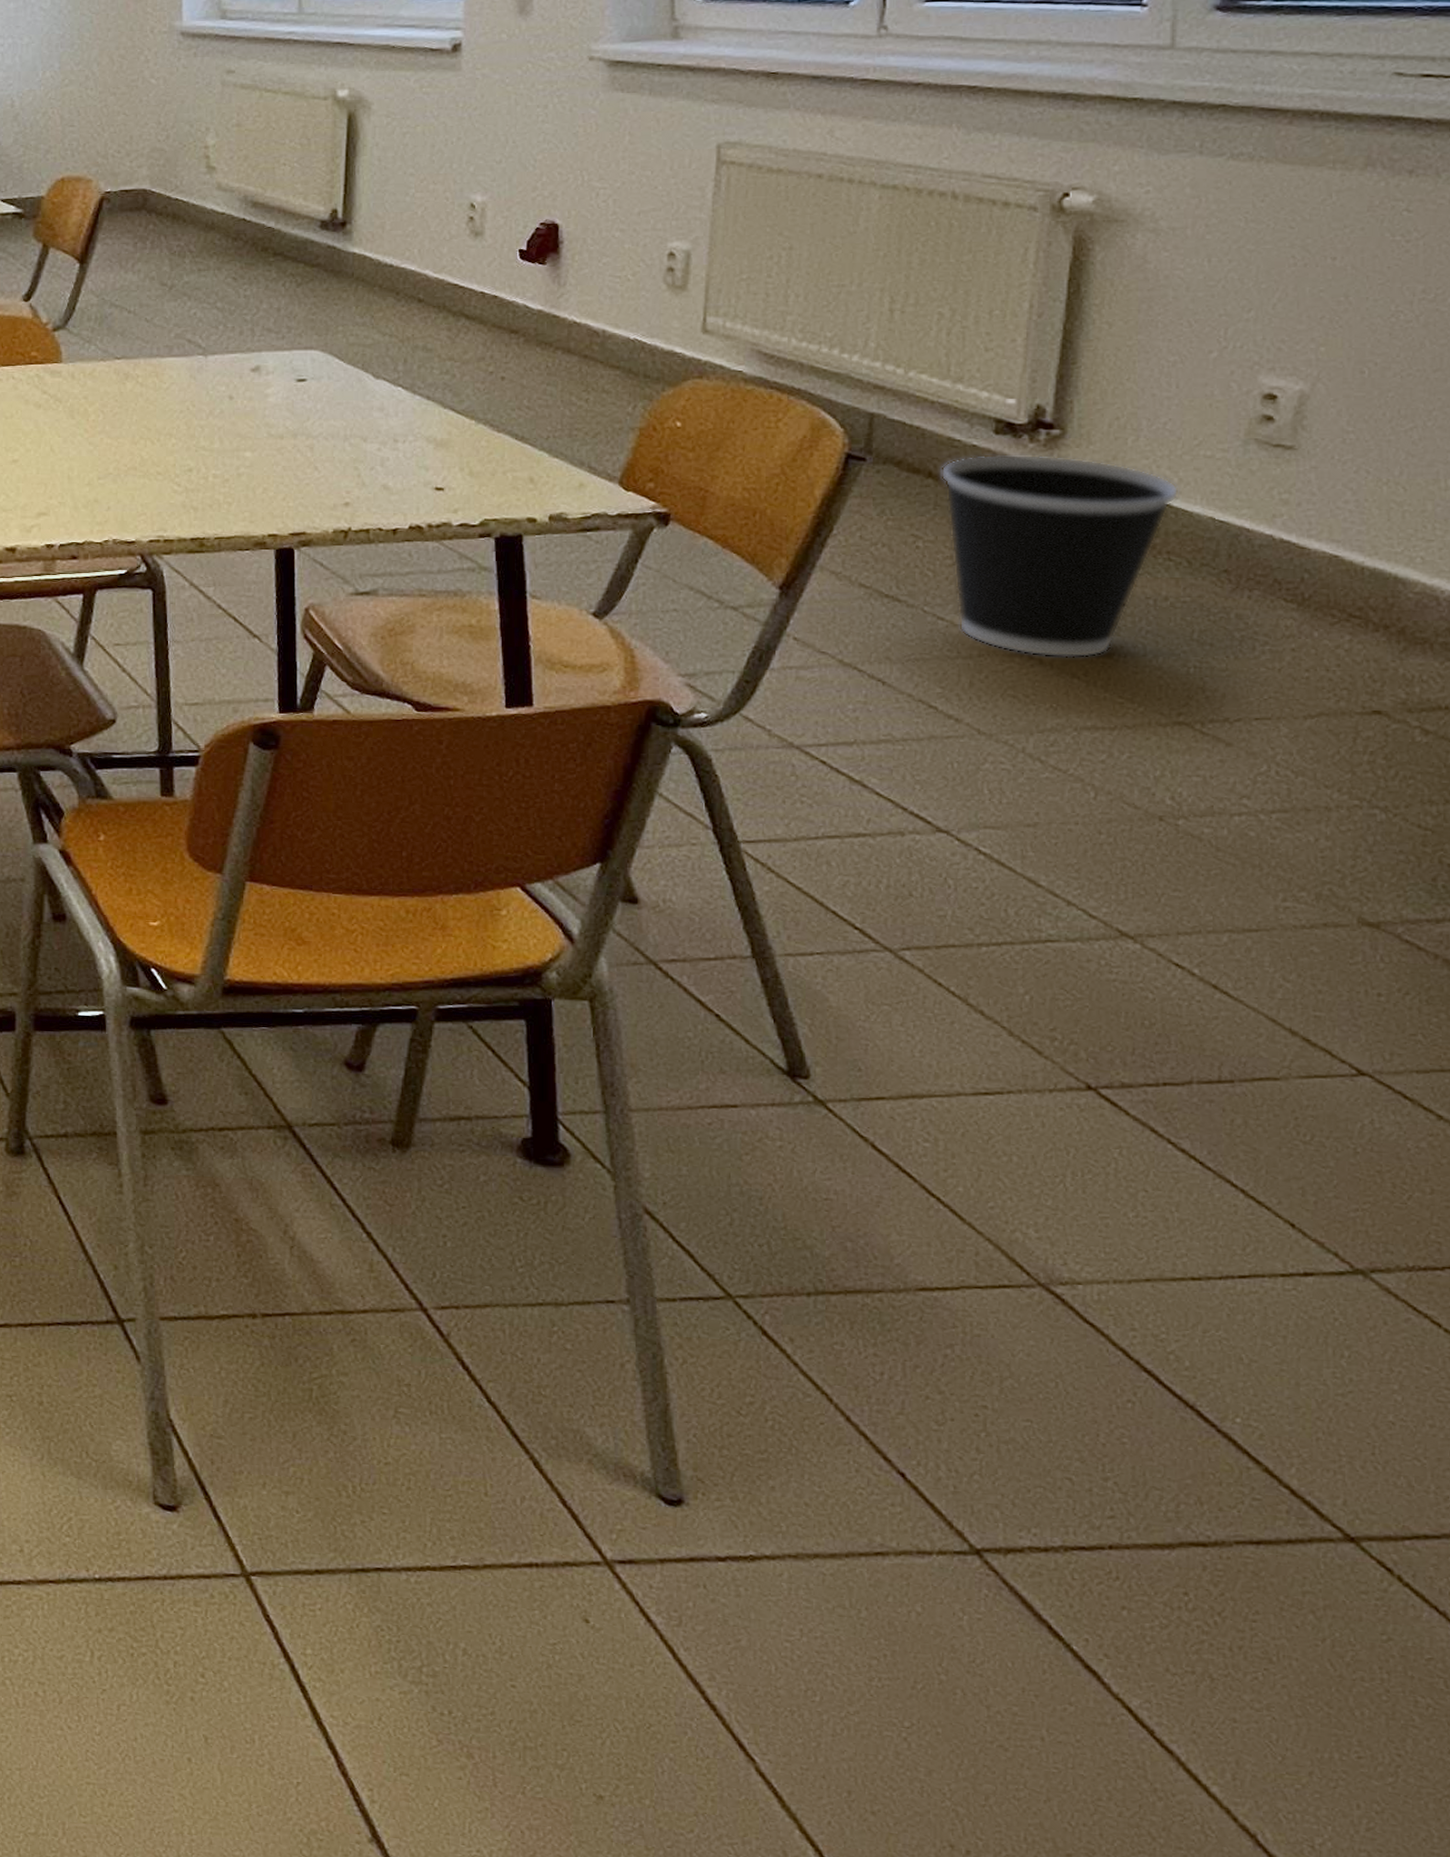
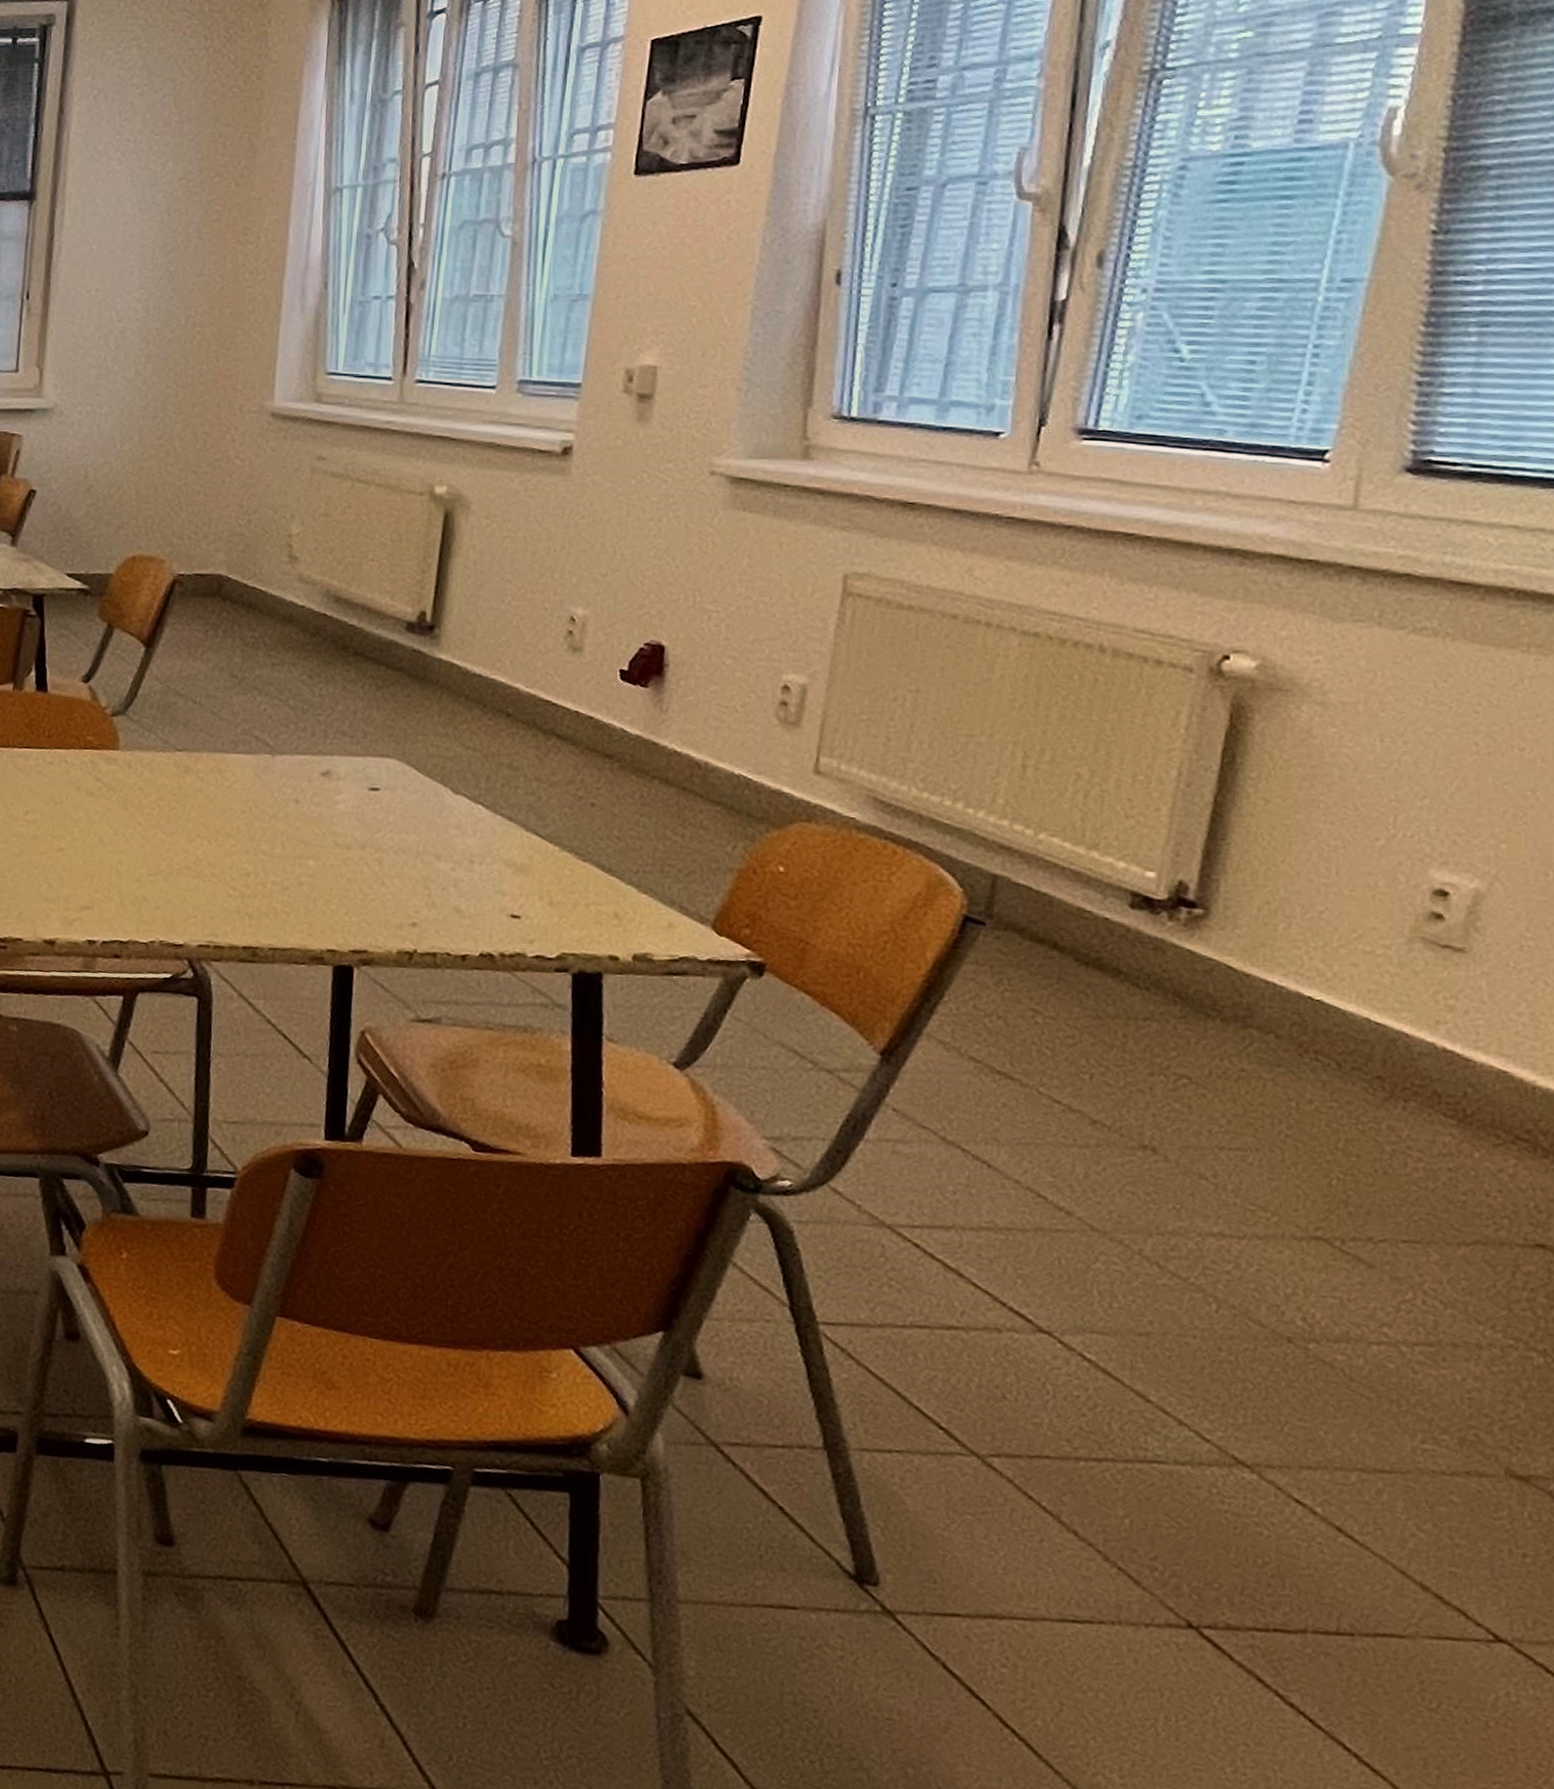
wastebasket: present [941,454,1179,658] -> none [1067,929,1332,1159]

